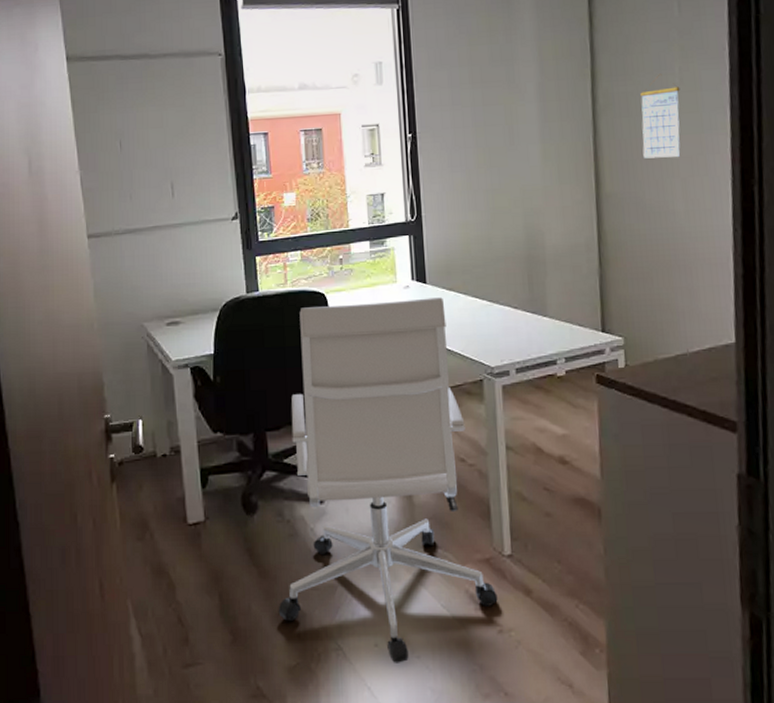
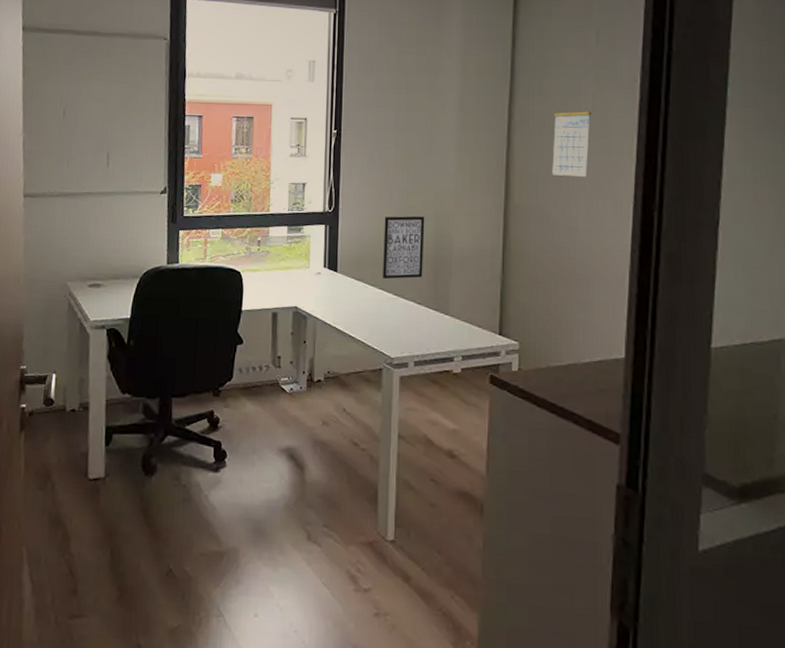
chair: present [278,297,498,663] -> none [165,283,377,636]
wall art: none [470,215,517,286] -> present [383,215,425,280]

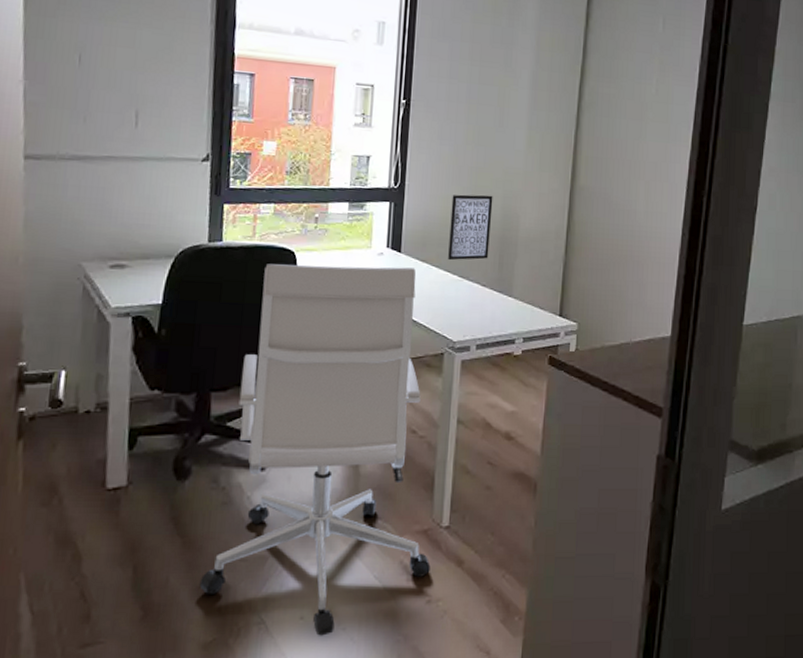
chair: none [165,283,377,636] -> present [199,264,431,636]
calendar: present [552,97,592,177] -> none [616,82,655,161]

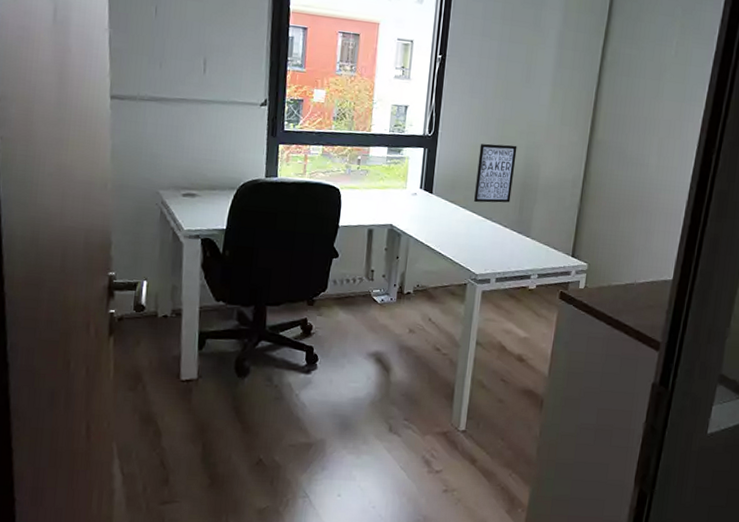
chair: present [199,264,431,636] -> none [256,198,448,511]

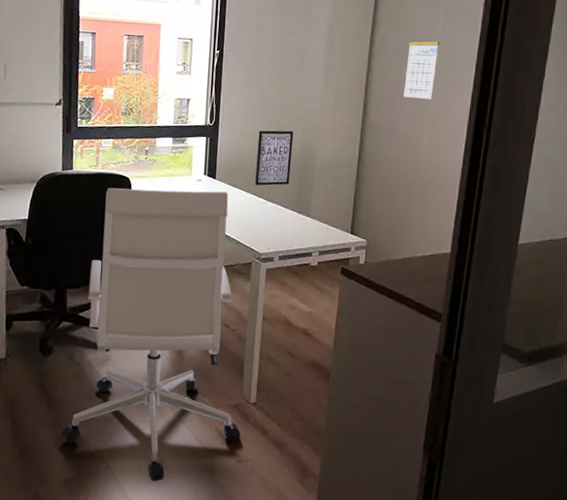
chair: none [256,198,448,511] -> present [61,188,241,482]
calendar: none [633,44,674,119] -> present [403,28,440,99]

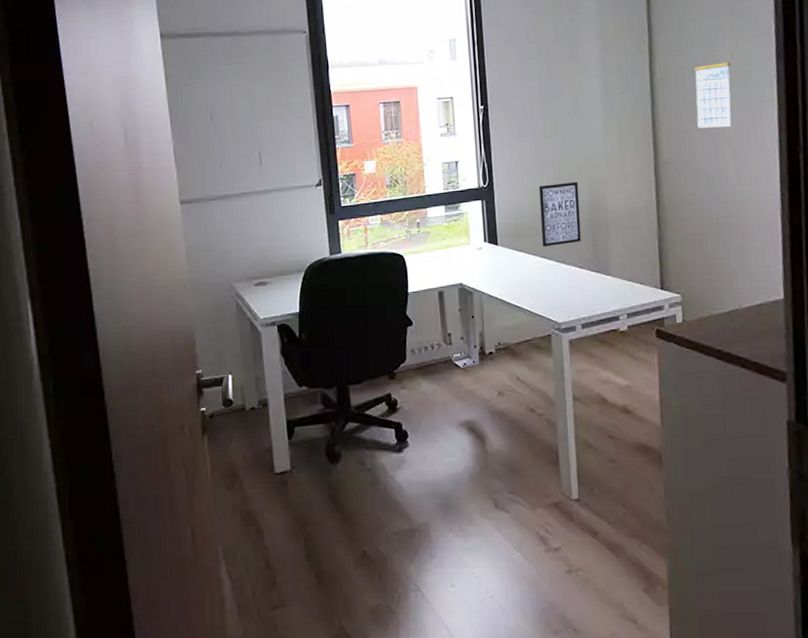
chair: present [61,188,241,482] -> none [360,258,566,603]

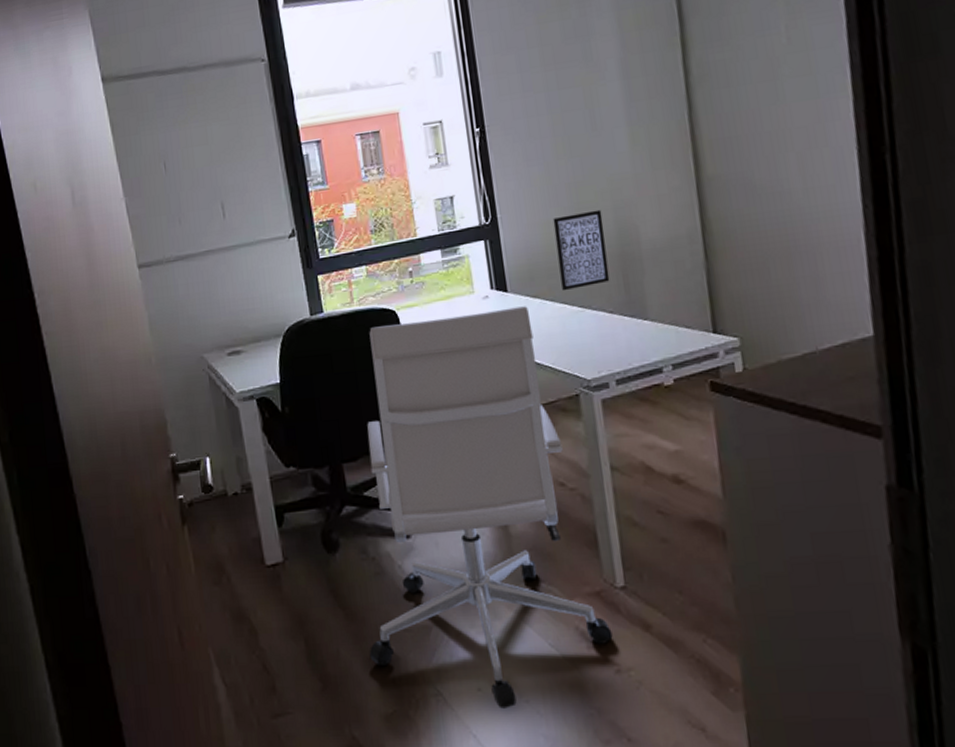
chair: none [360,258,566,603] -> present [367,306,613,709]
calendar: present [694,50,732,128] -> none [741,34,793,133]

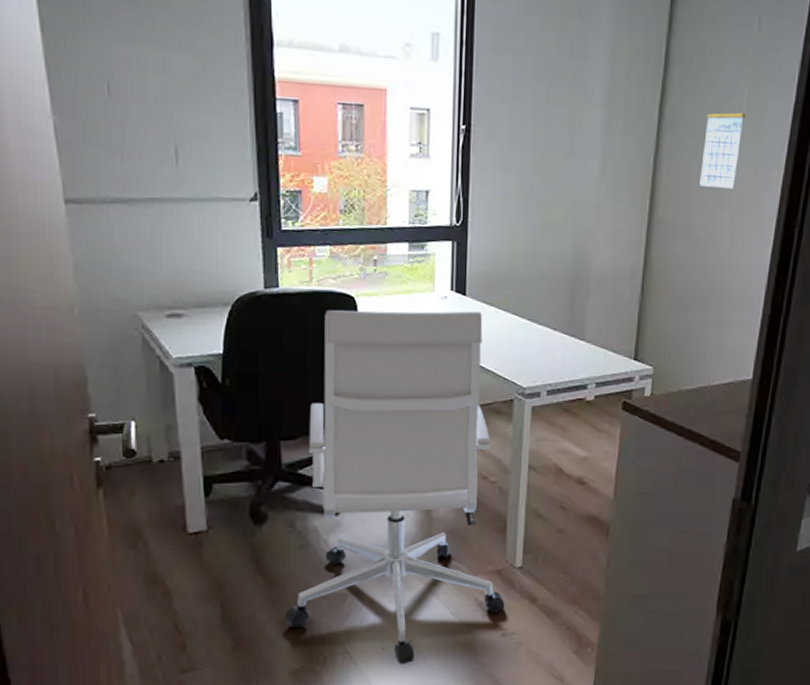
wall art: present [552,209,610,291] -> none [516,231,564,303]
calendar: none [741,34,793,133] -> present [699,96,746,188]

